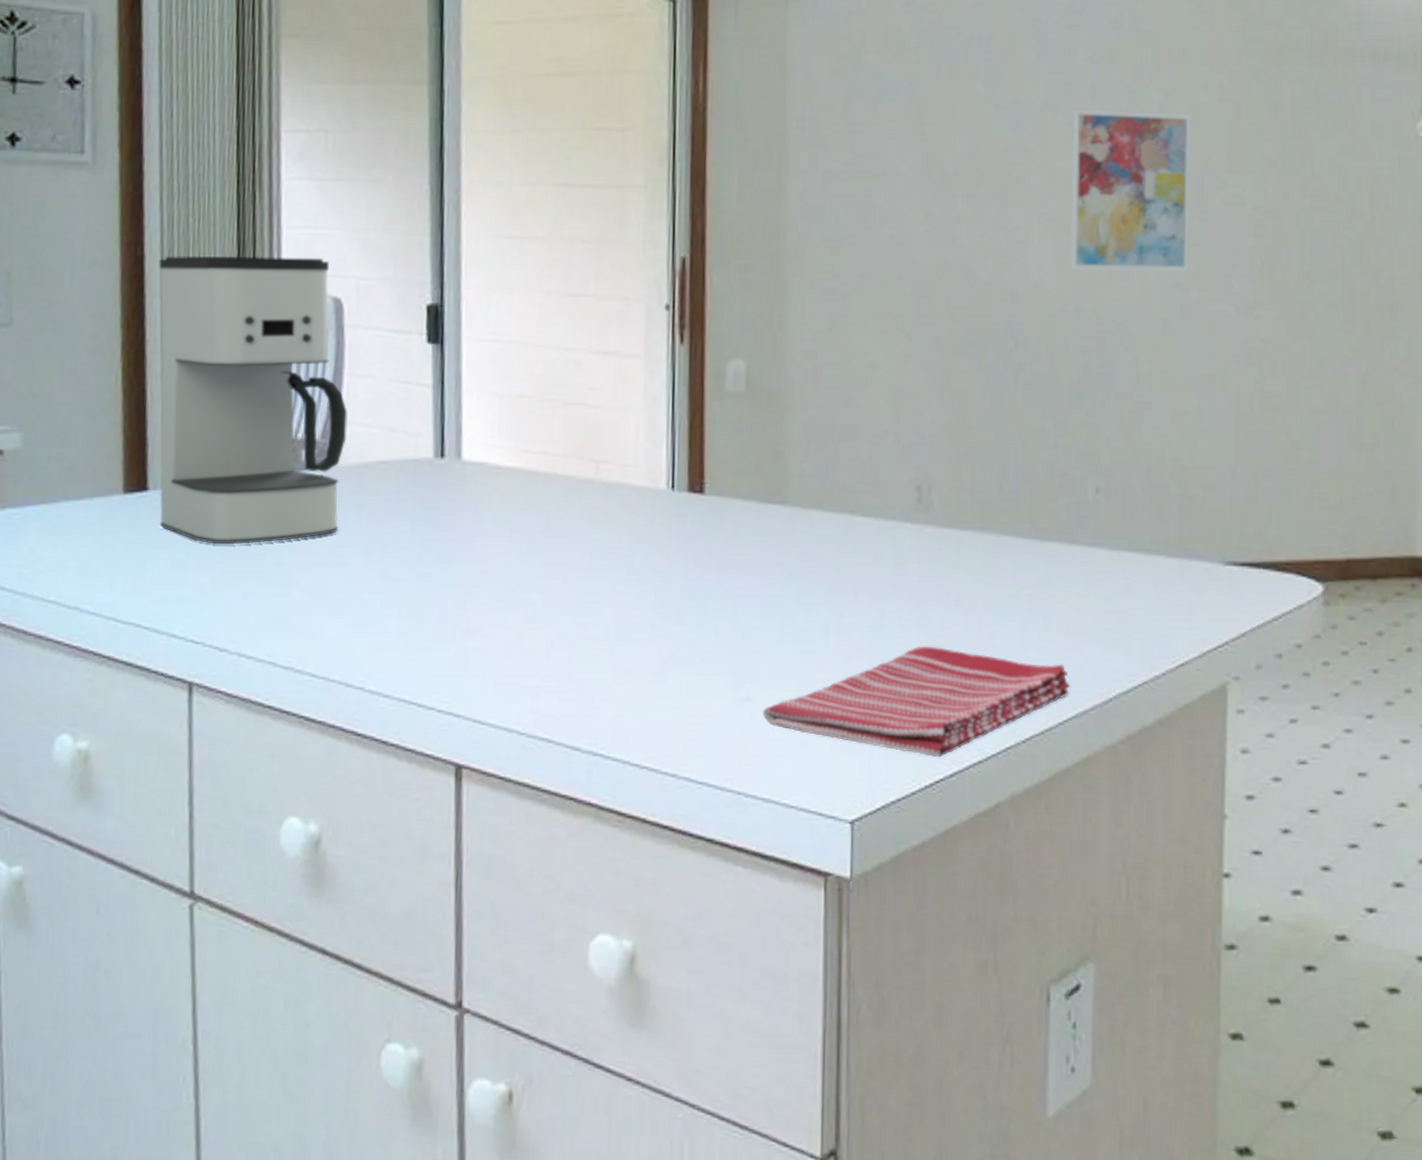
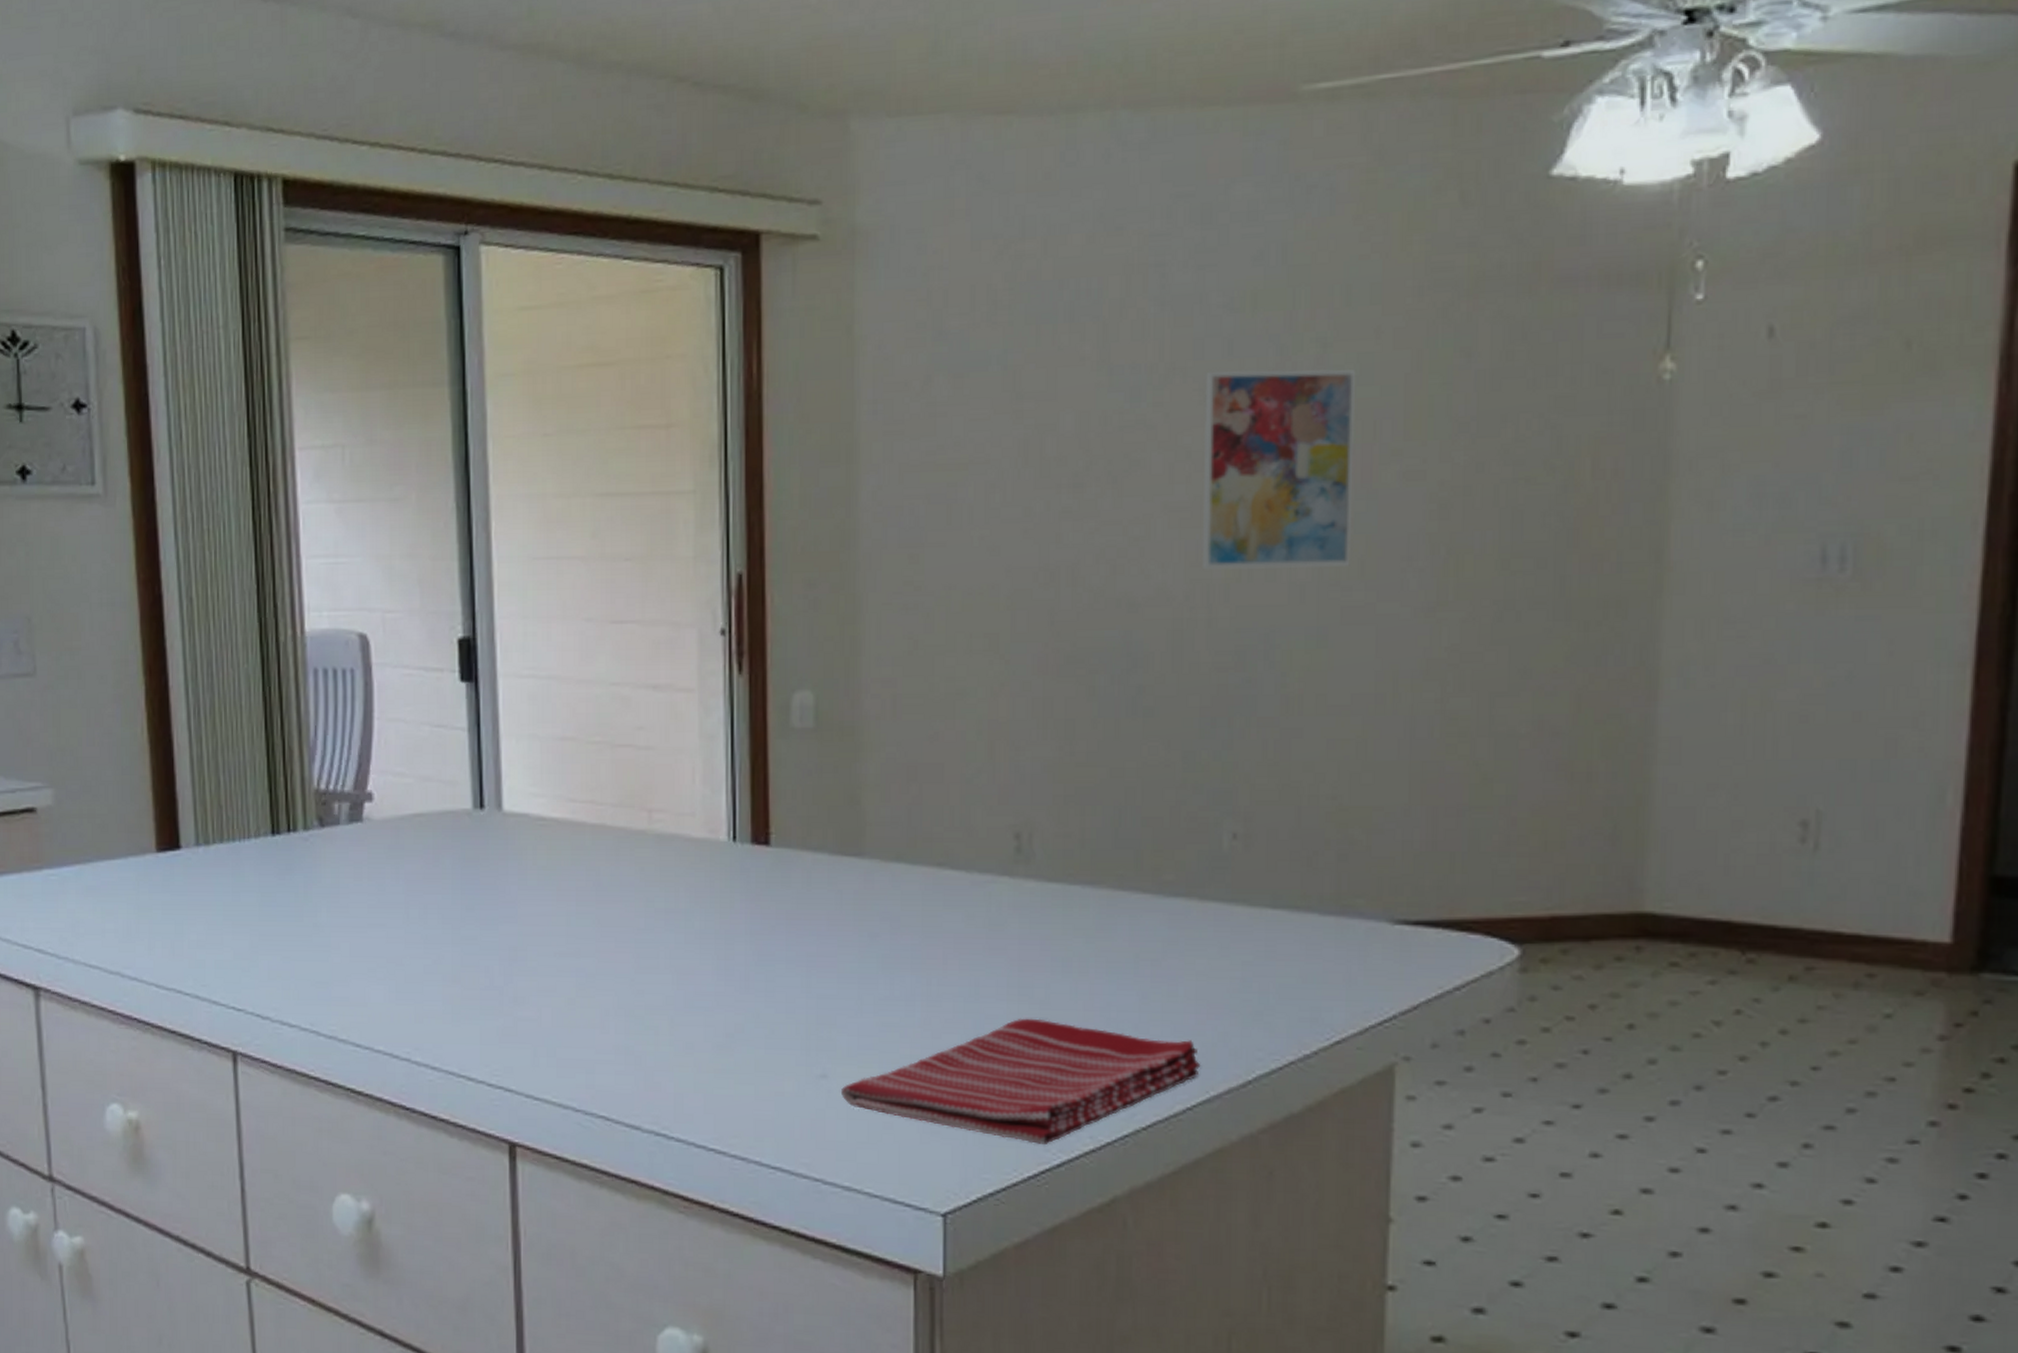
coffee maker: present [158,255,348,545] -> none [176,590,380,906]

